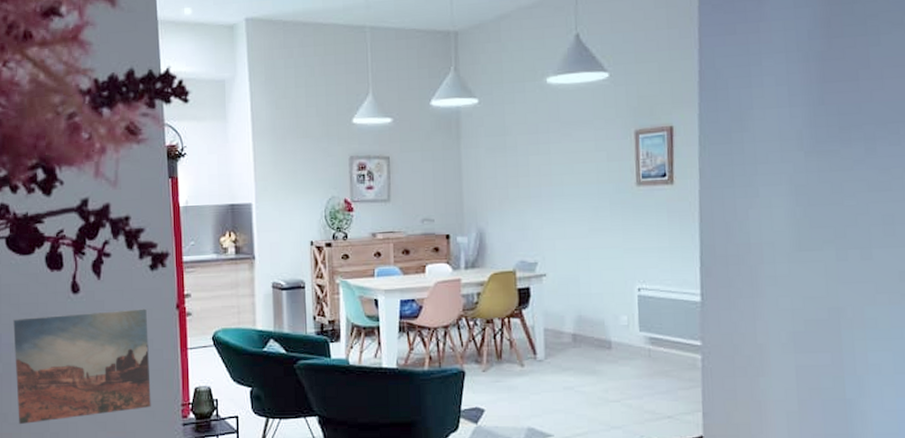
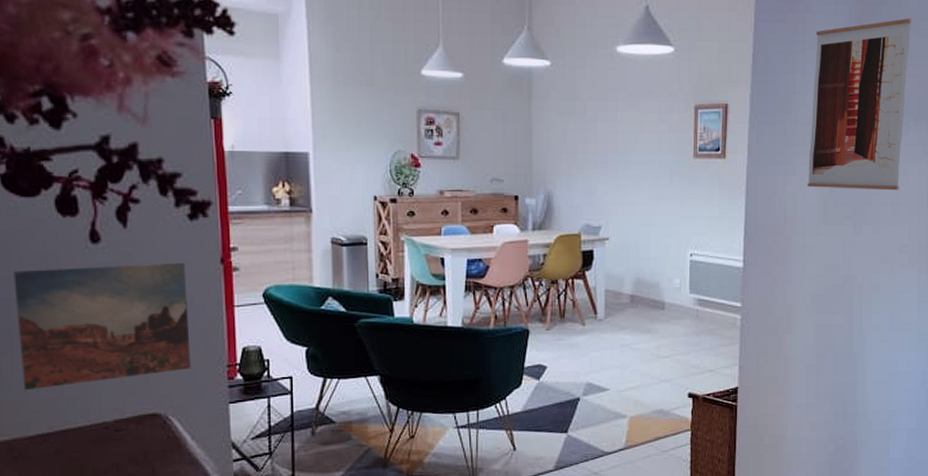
wall art: none [773,13,895,211] -> present [807,18,913,191]

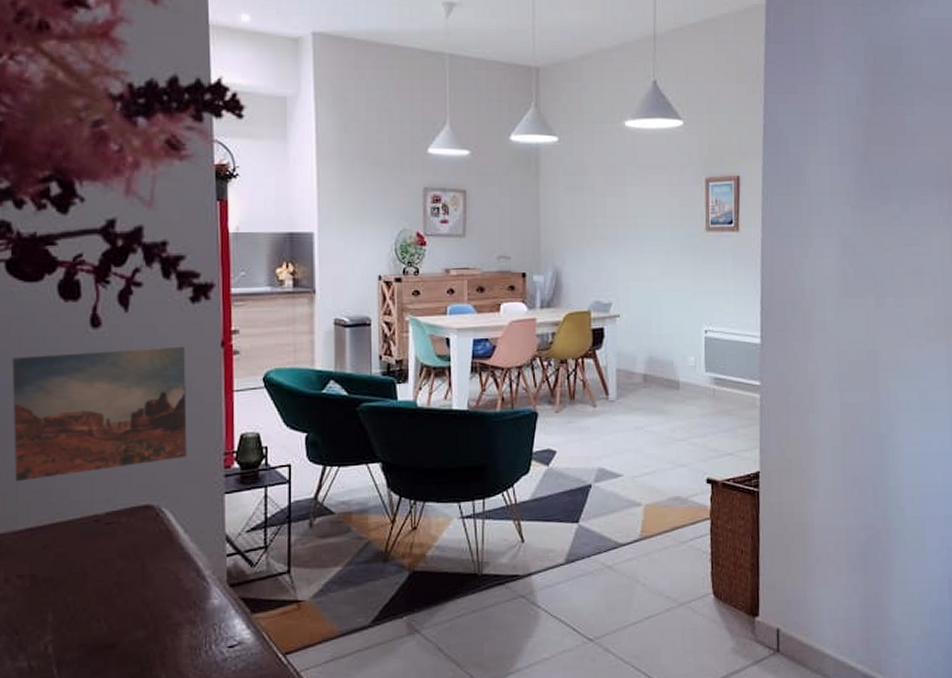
wall art: present [807,18,913,191] -> none [825,87,926,262]

